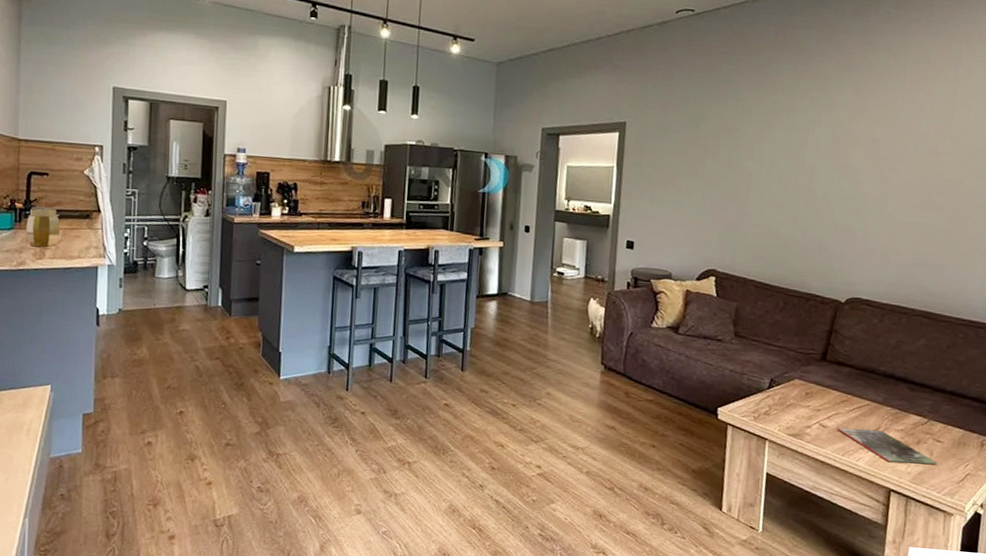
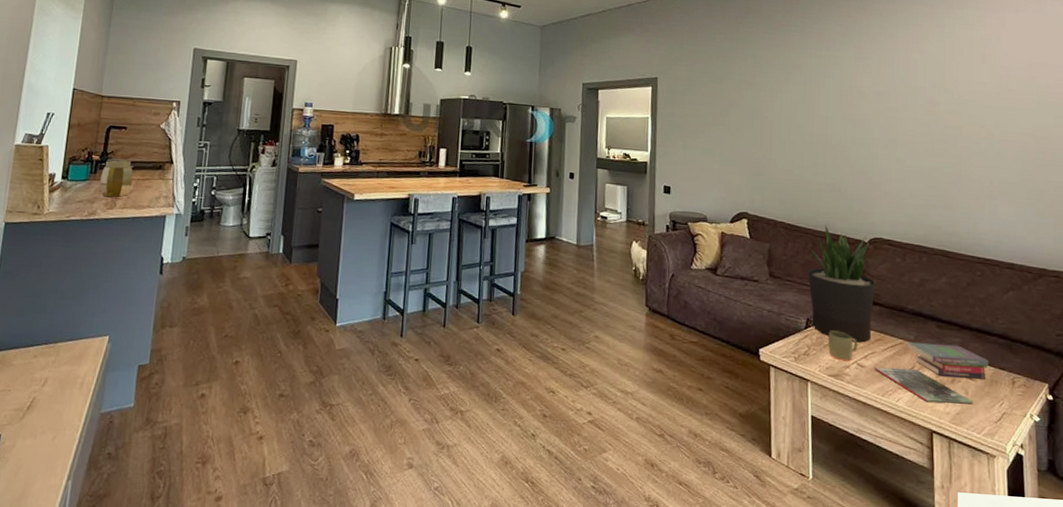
planter: none [775,284,848,404] -> present [806,225,876,343]
mug: none [790,391,823,422] -> present [827,330,858,362]
books: none [873,403,959,442] -> present [906,341,989,381]

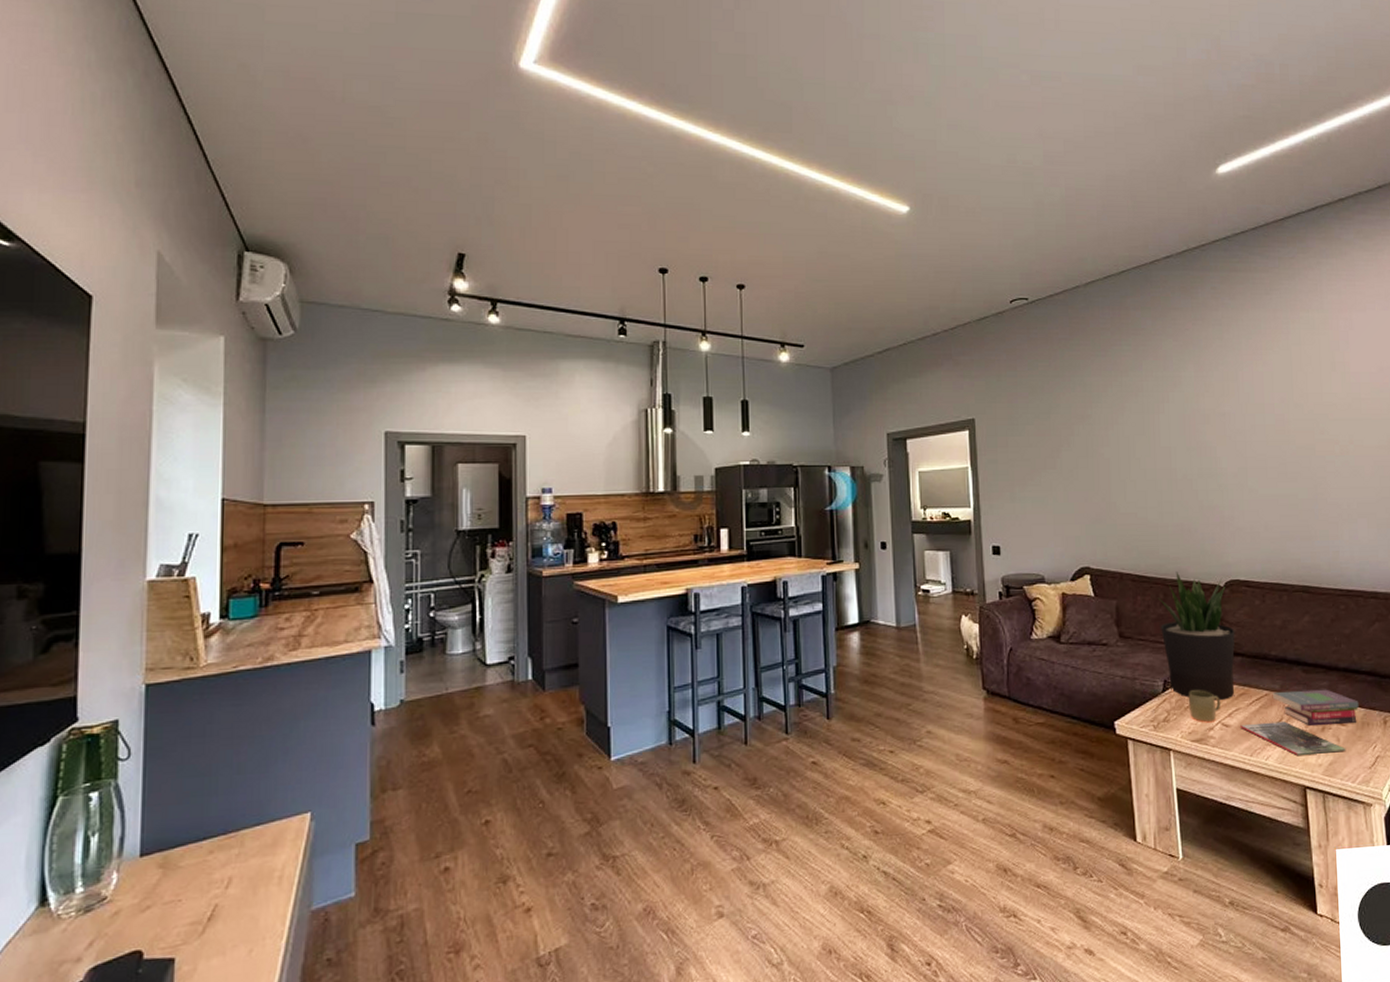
jar: present [99,160,133,198] -> none [275,584,319,636]

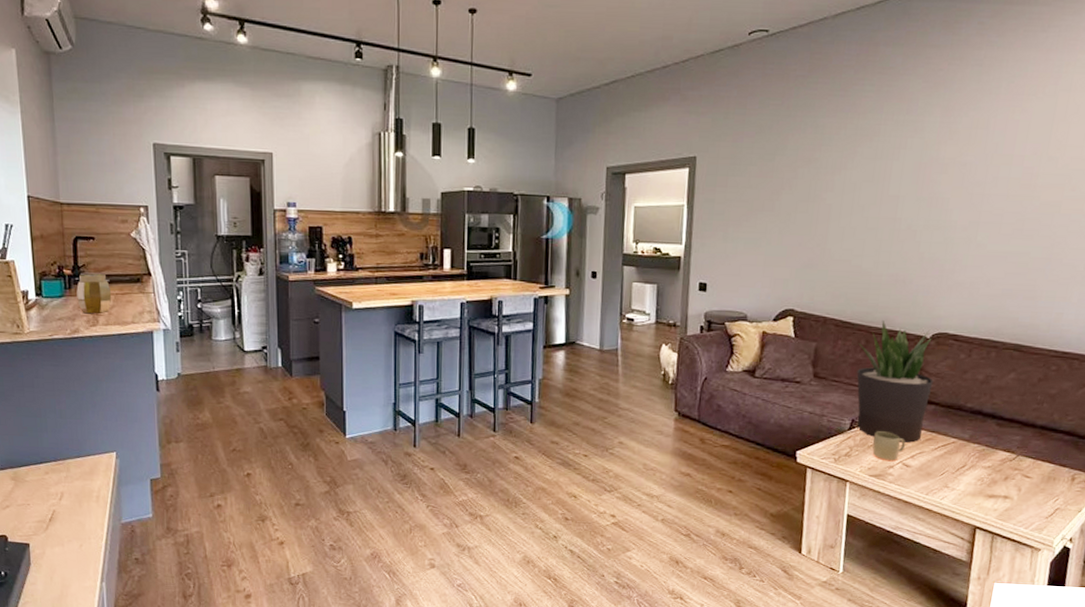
jar: none [275,584,319,636] -> present [76,273,111,314]
magazine: present [1240,721,1346,756] -> none [921,466,1026,501]
books: present [1272,689,1359,725] -> none [959,440,1050,478]

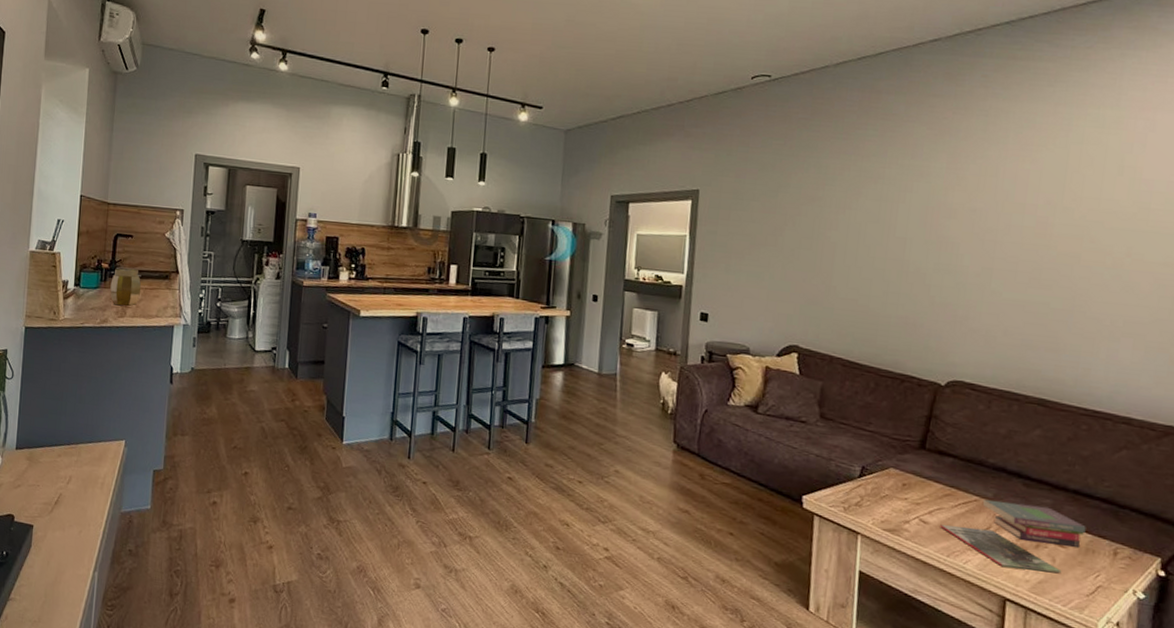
planter: present [856,320,934,443] -> none [866,363,950,497]
mug: present [872,431,906,462] -> none [885,481,923,516]
magazine: none [921,466,1026,501] -> present [940,525,1062,574]
books: none [959,440,1050,478] -> present [982,499,1086,549]

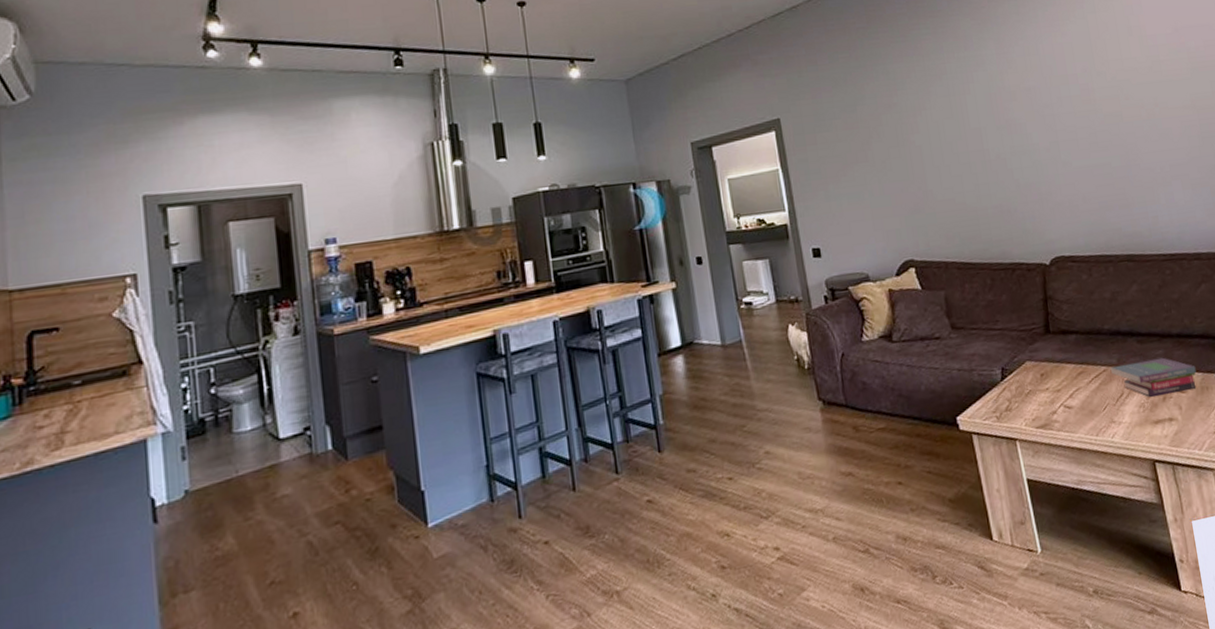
jar: present [110,268,141,306] -> none [31,373,84,435]
magazine: present [940,525,1062,574] -> none [1082,395,1189,430]

